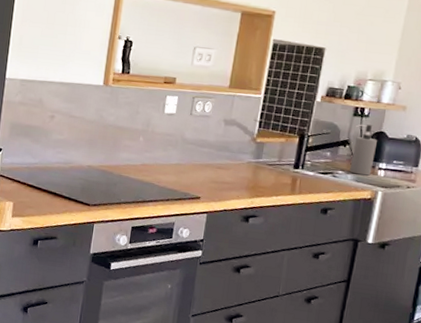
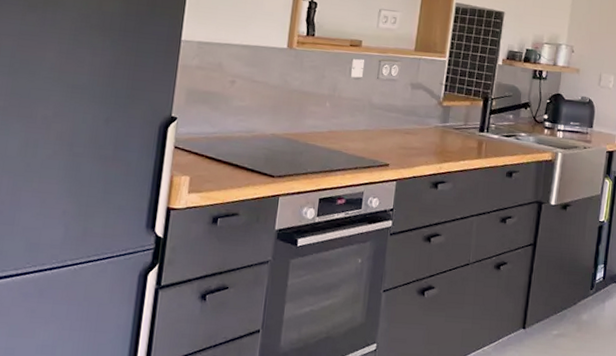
soap dispenser: present [349,124,377,176] -> none [531,87,555,137]

